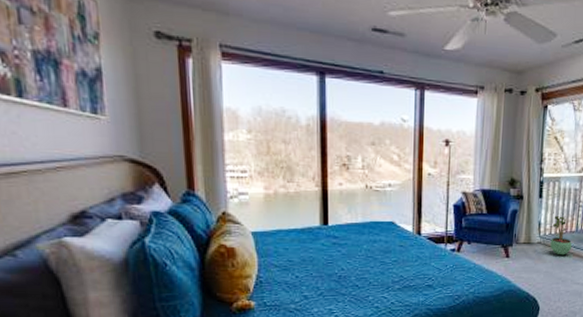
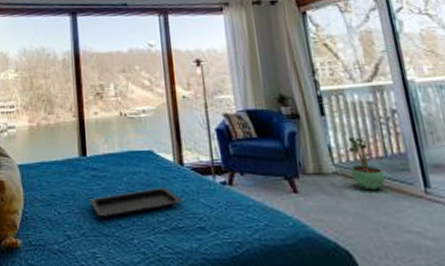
serving tray: none [328,253,416,280] -> present [89,187,182,219]

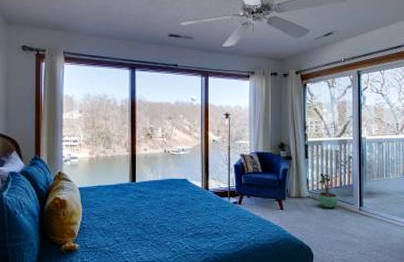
serving tray: present [89,187,182,219] -> none [135,205,205,228]

